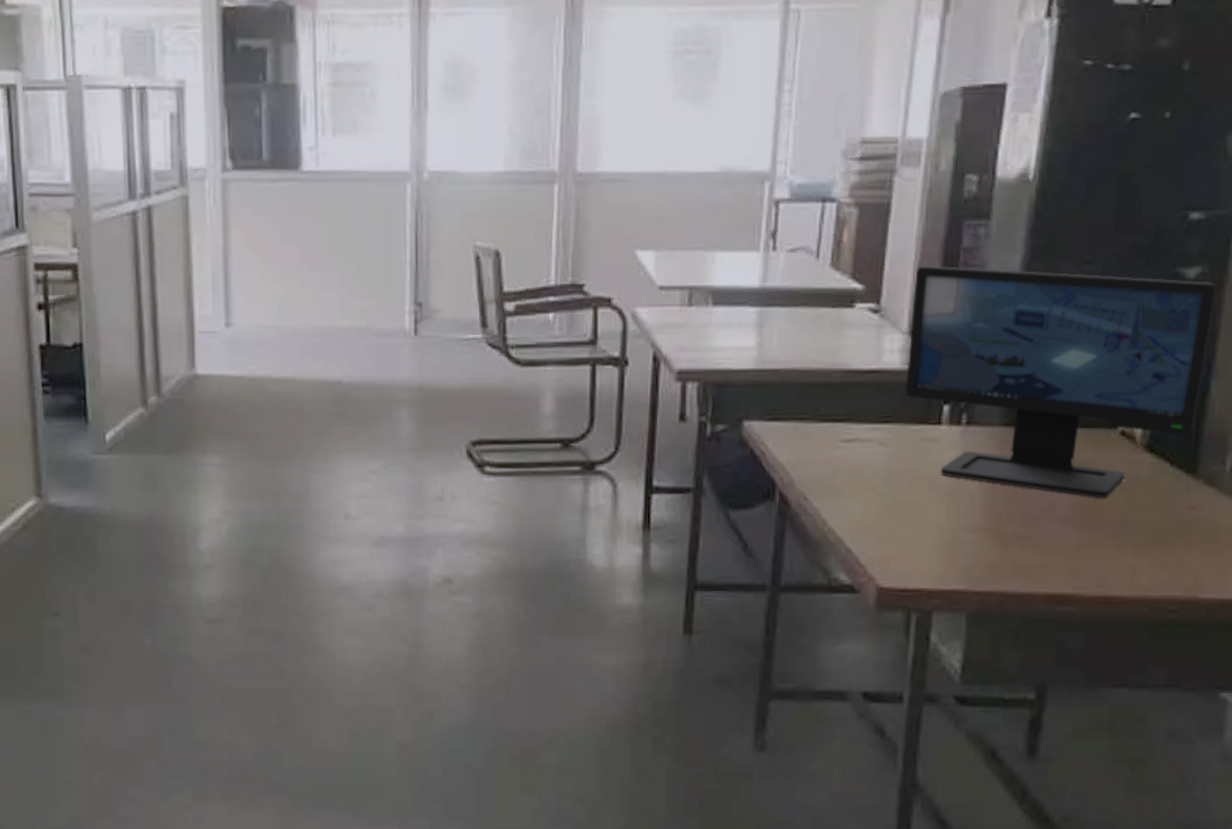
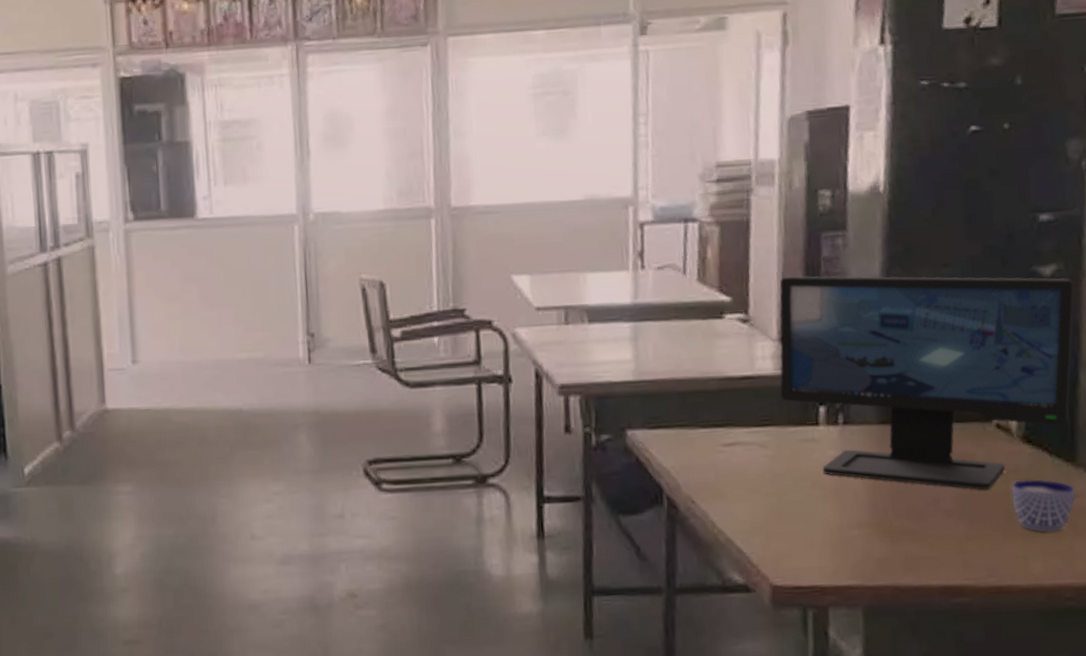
cup: none [1128,490,1193,544] -> present [1011,479,1076,533]

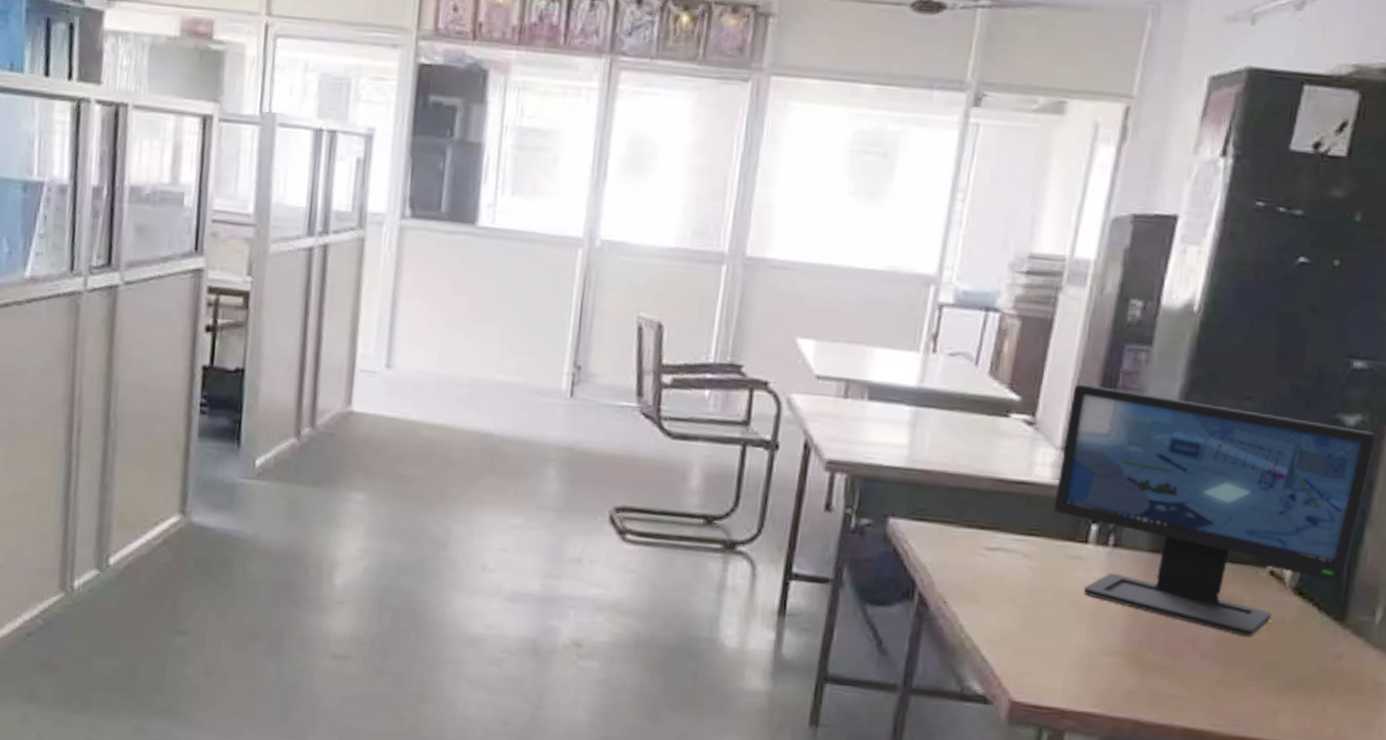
cup: present [1011,479,1076,533] -> none [1272,631,1339,691]

